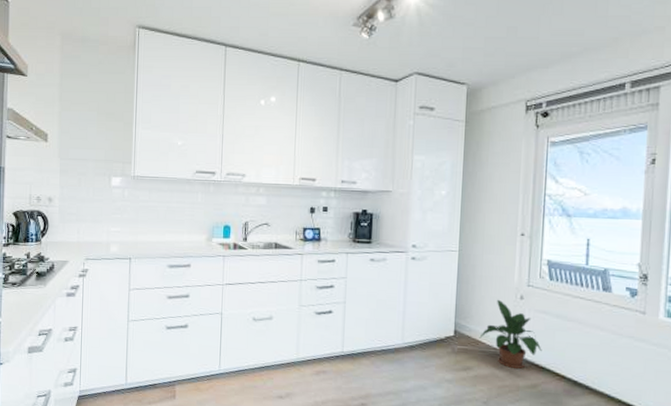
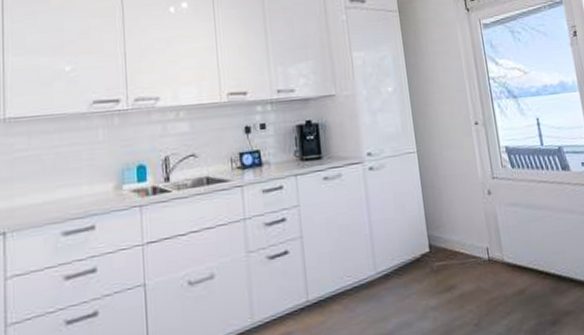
potted plant: present [479,299,542,369] -> none [456,199,521,276]

